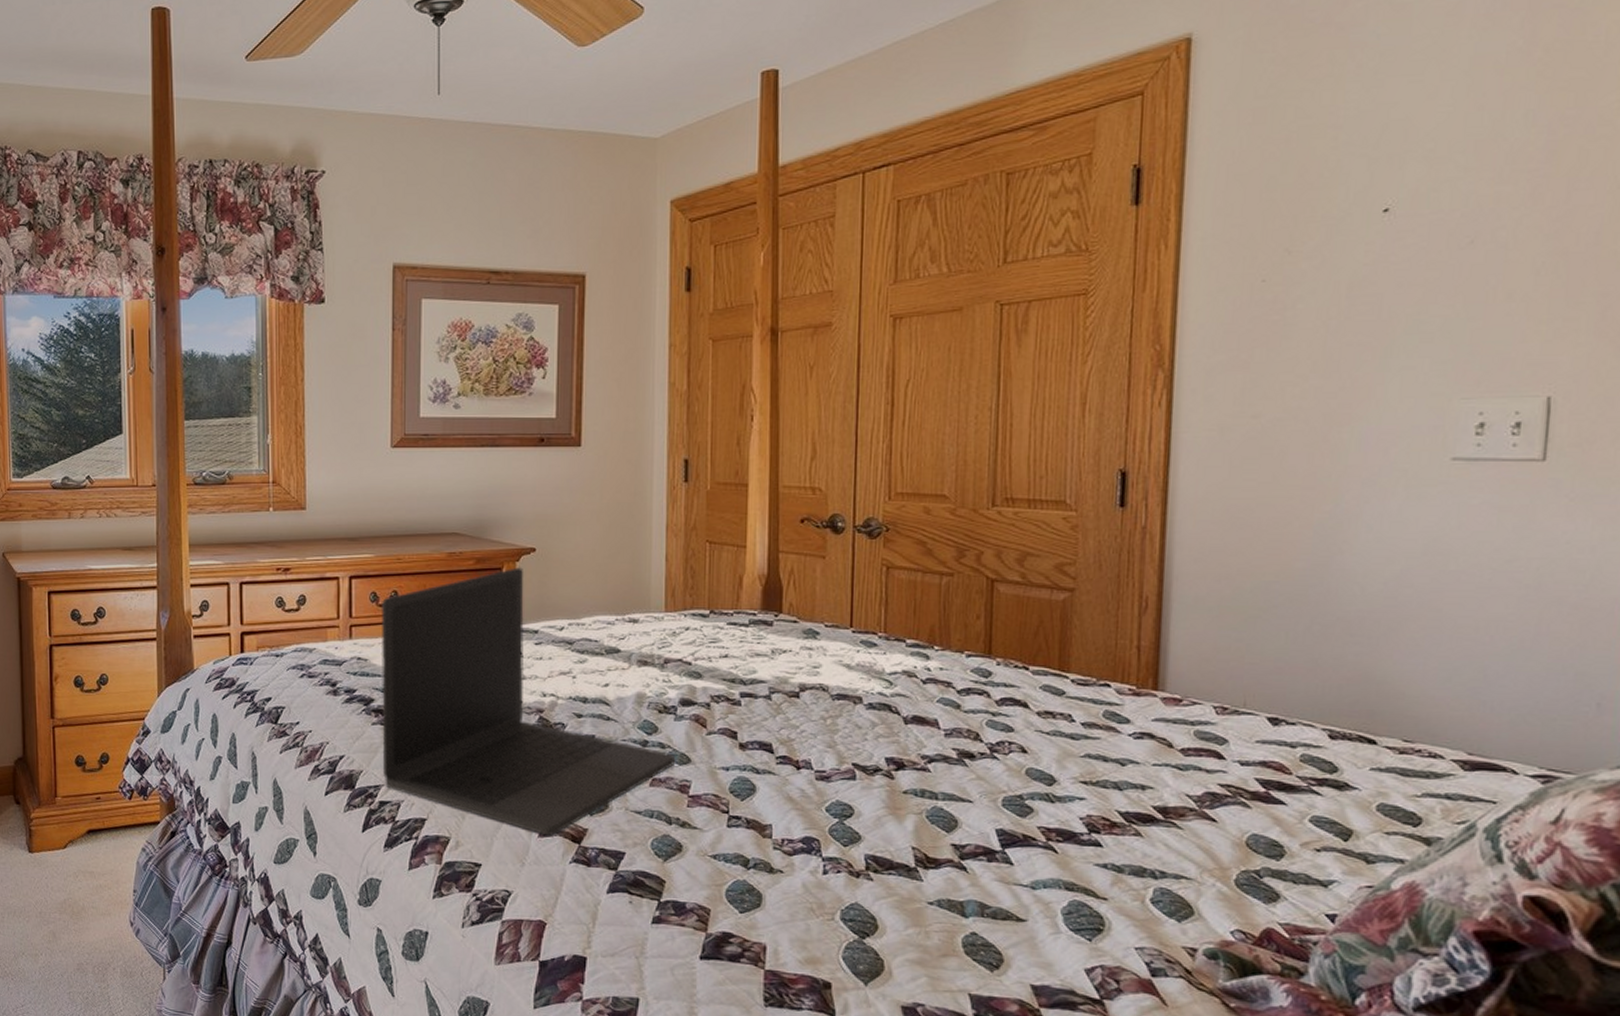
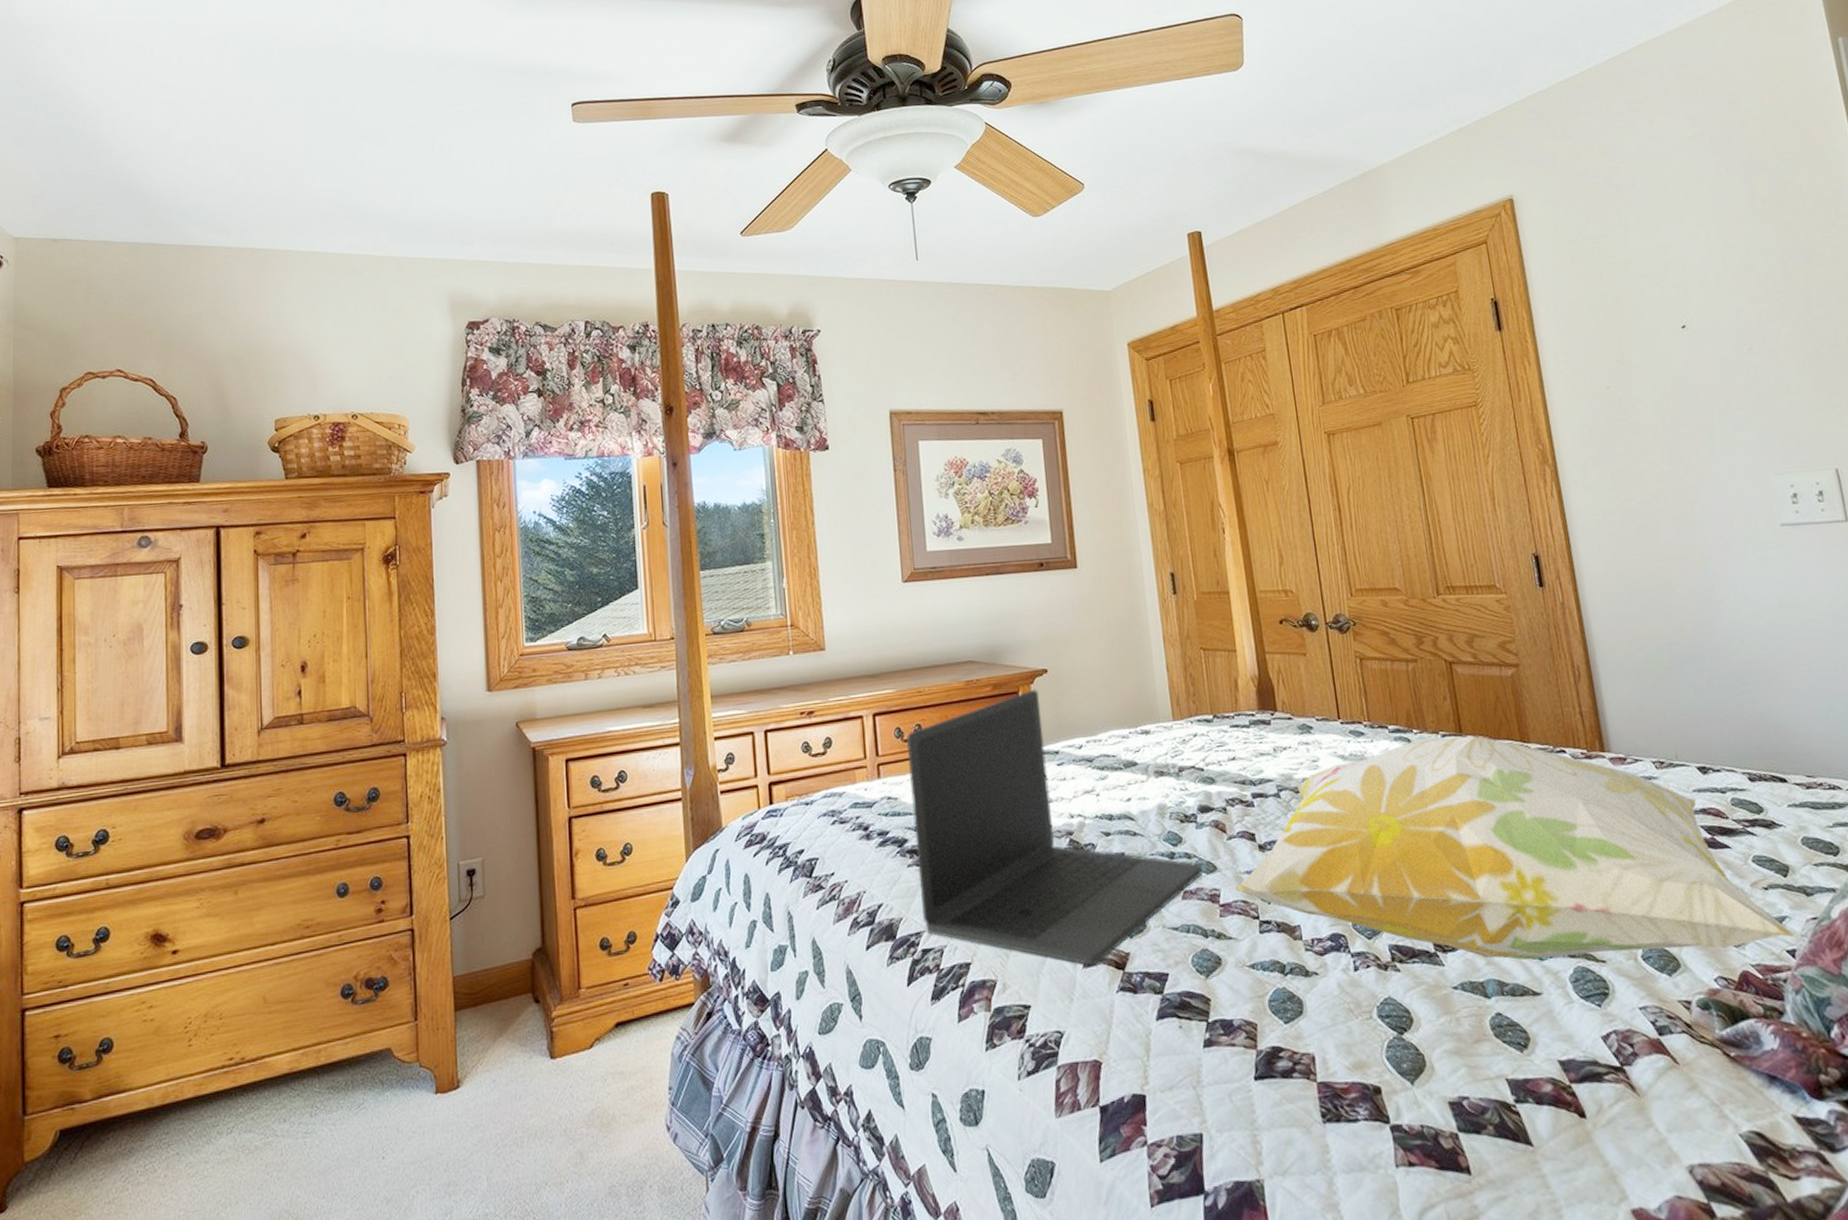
decorative pillow: none [708,657,1342,903] -> present [1235,736,1797,960]

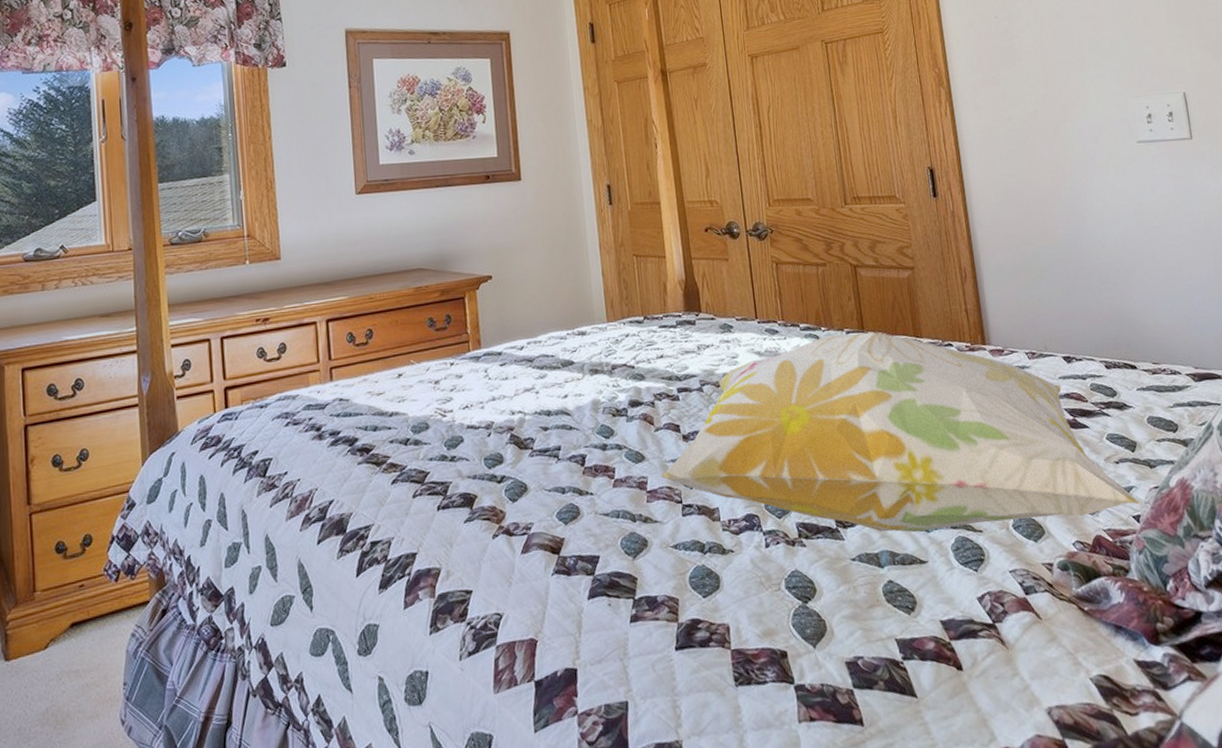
laptop: present [907,689,1202,966] -> none [358,295,632,552]

